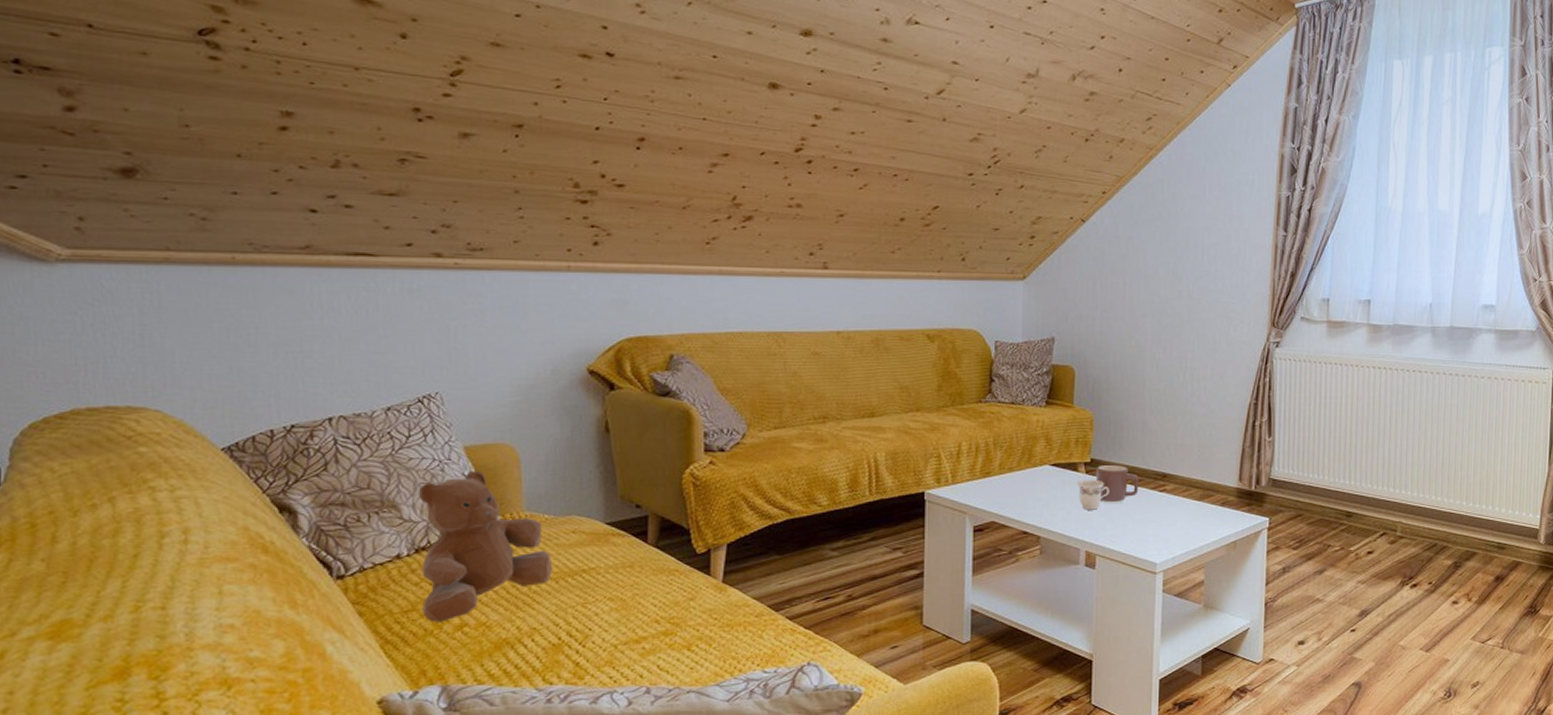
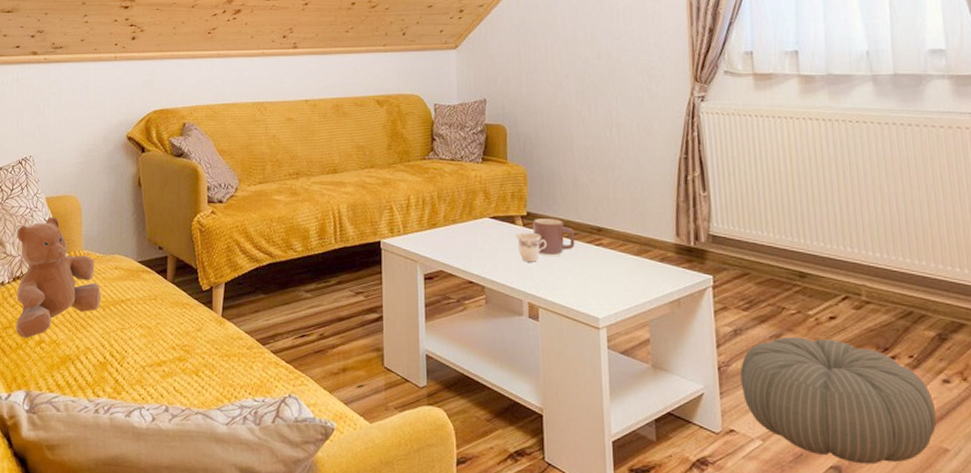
pouf: none [1284,571,1444,679] -> present [740,336,937,465]

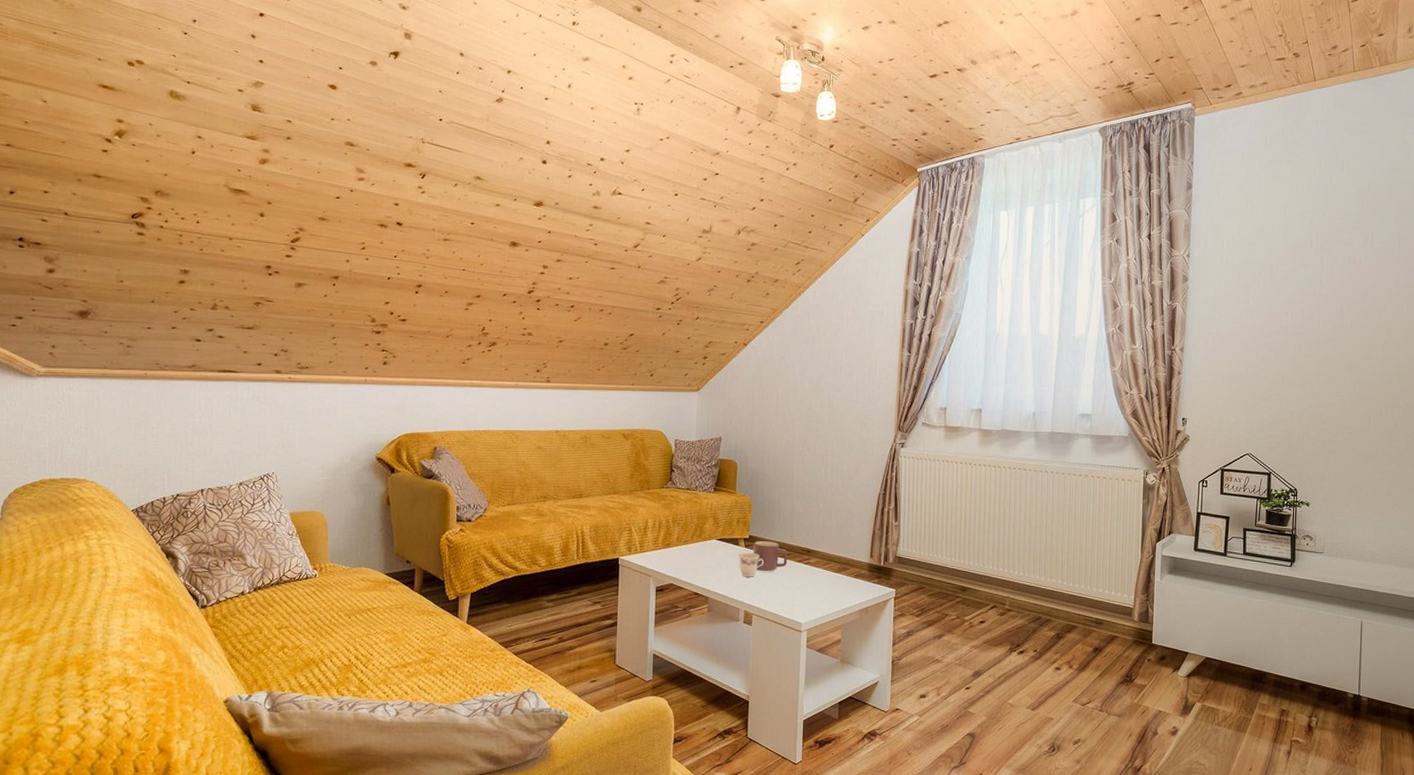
teddy bear: present [16,217,102,338] -> none [257,531,347,643]
pouf: present [740,336,937,465] -> none [908,636,1048,731]

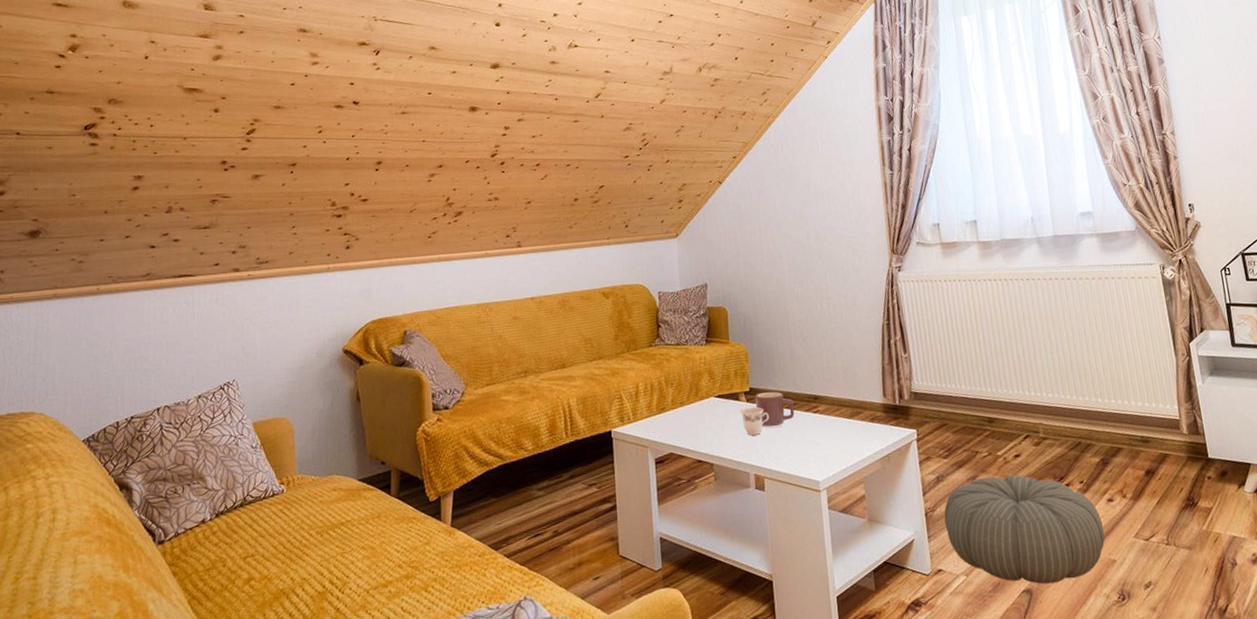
pouf: none [908,636,1048,731] -> present [944,475,1105,585]

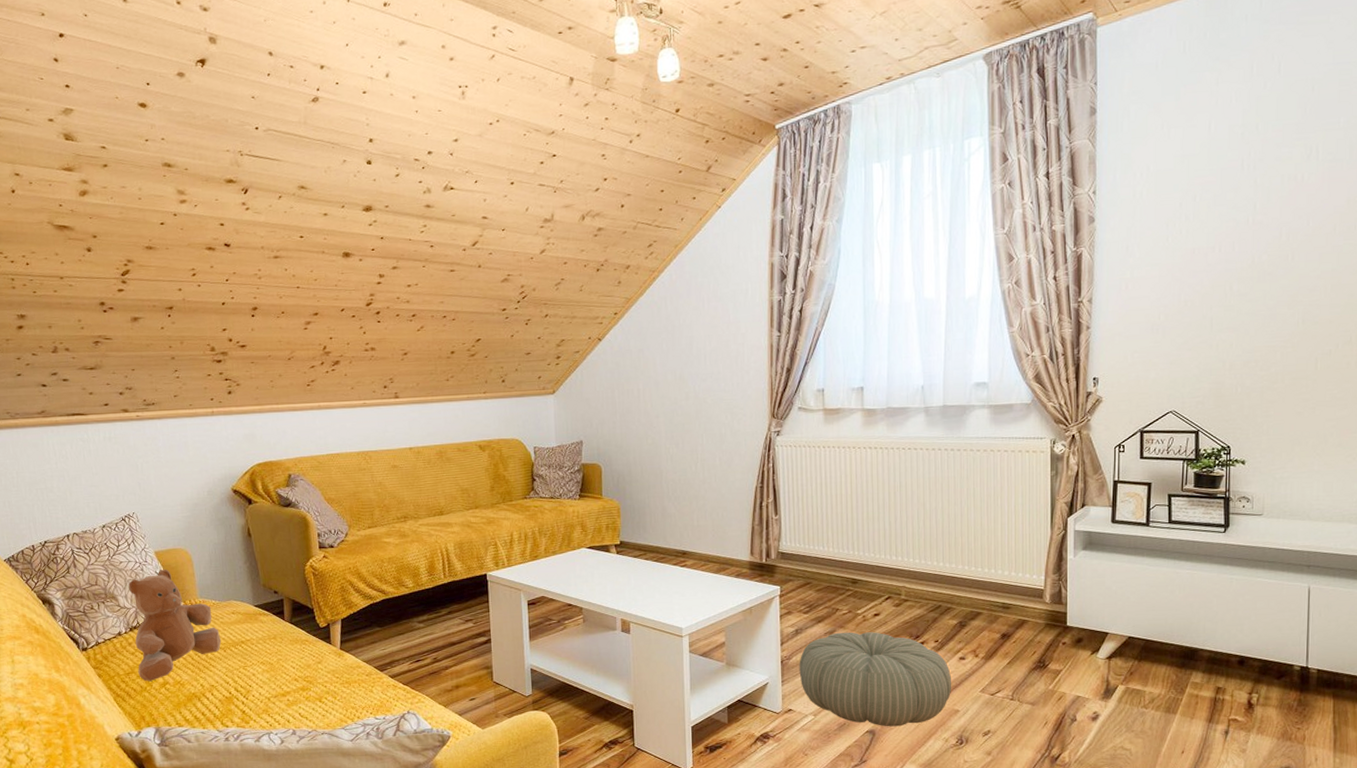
teddy bear: none [220,443,319,578] -> present [128,570,222,681]
teacup: present [740,406,769,436] -> none [610,558,638,585]
mug: present [755,391,795,429] -> none [625,545,663,579]

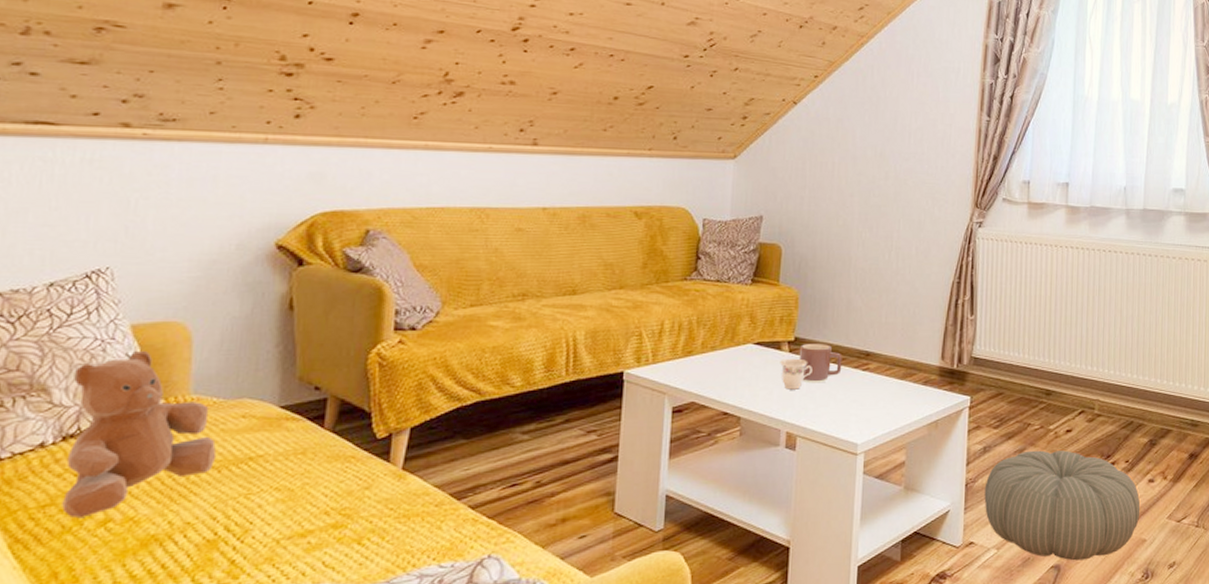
teacup: none [610,558,638,585] -> present [780,358,812,390]
mug: none [625,545,663,579] -> present [799,343,842,384]

